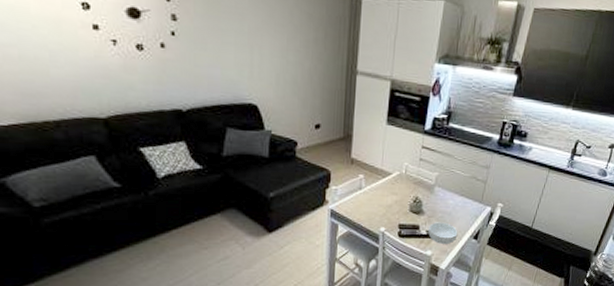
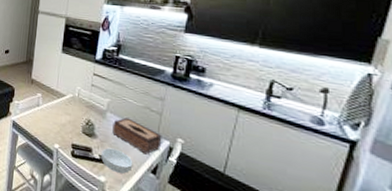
tissue box: none [439,190,485,223] -> present [112,117,162,155]

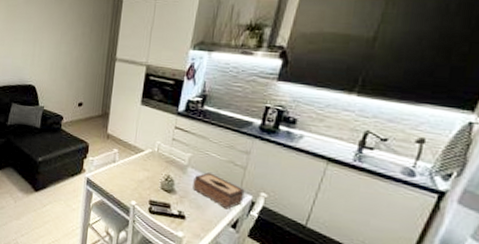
cereal bowl: present [101,147,133,174] -> none [180,203,213,229]

